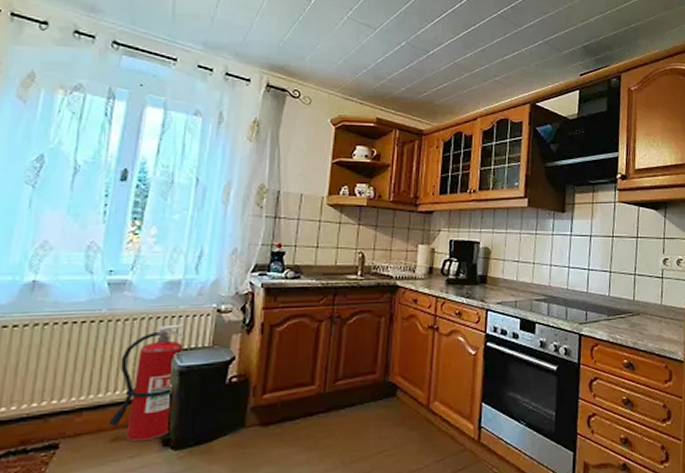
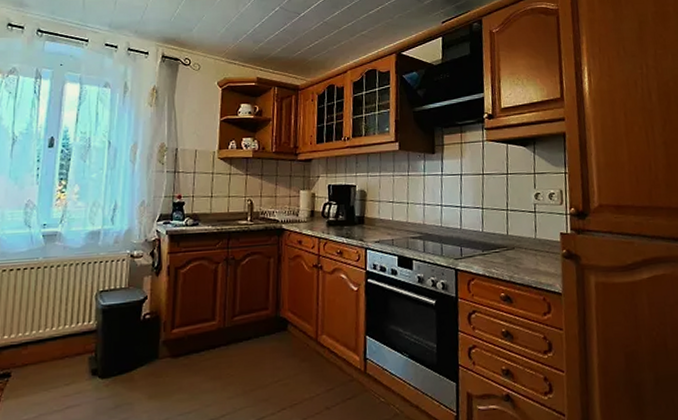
fire extinguisher: present [108,323,184,442] -> none [48,268,104,372]

